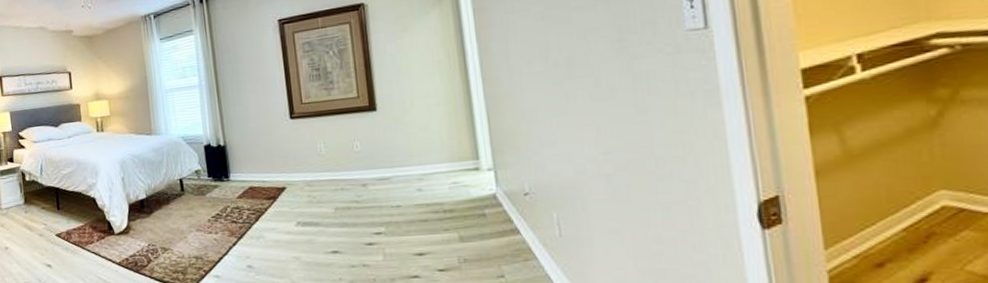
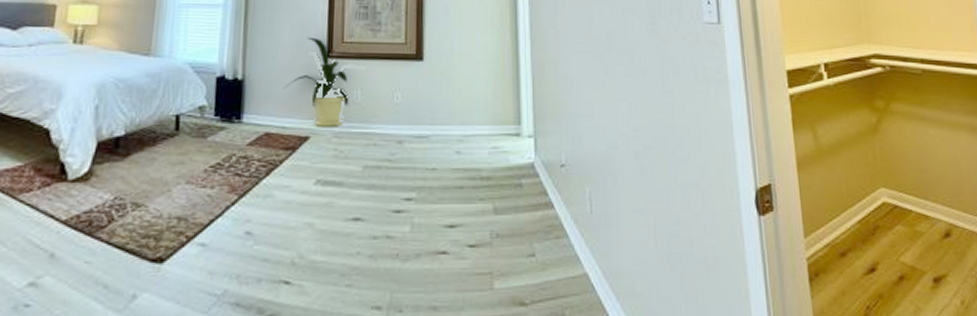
house plant: none [258,102,314,178] -> present [283,37,348,127]

